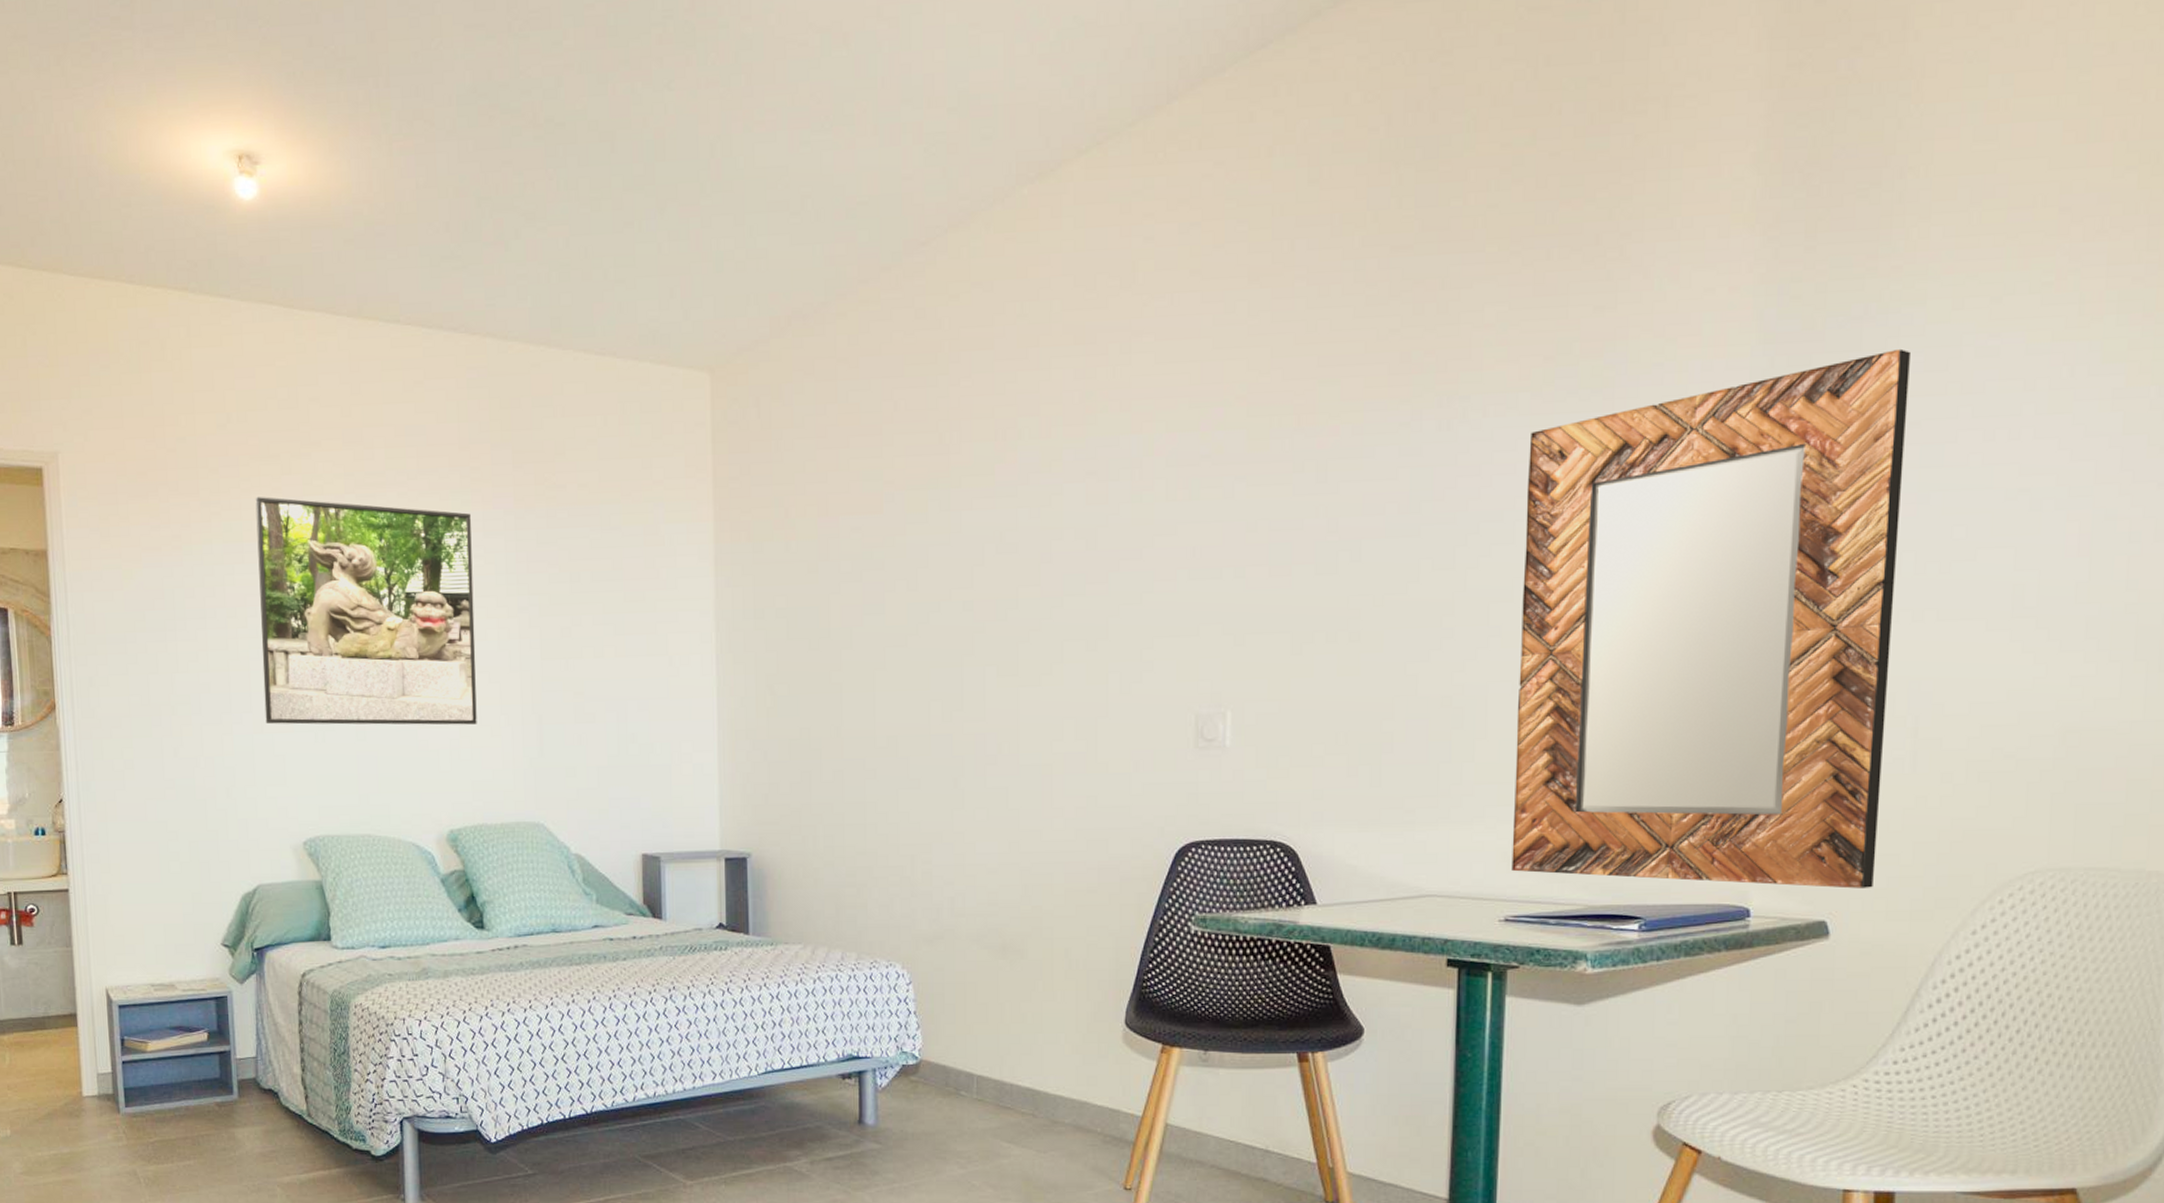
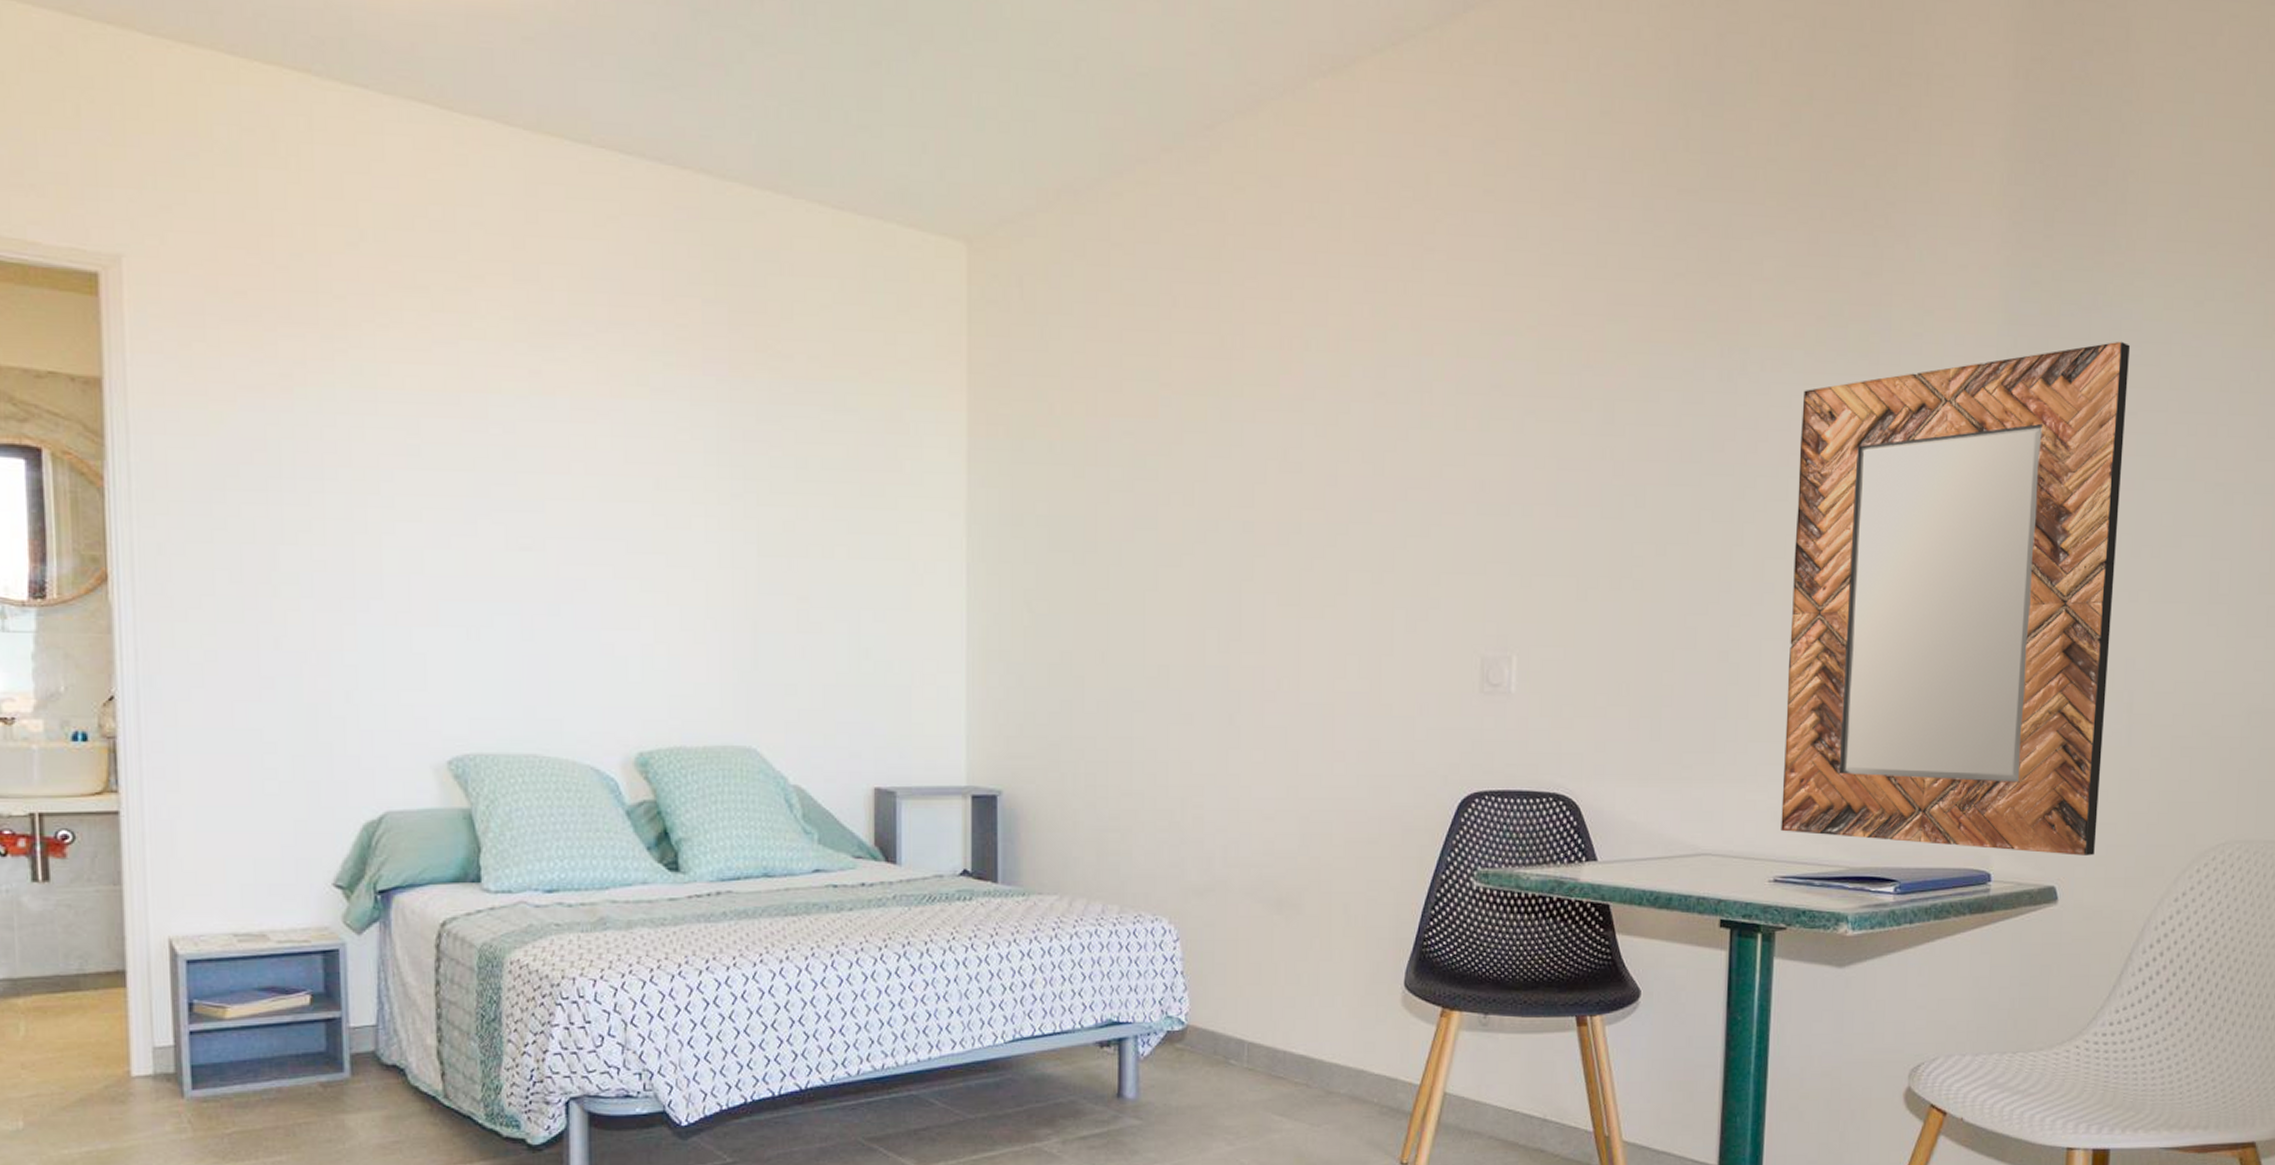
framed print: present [255,496,477,725] -> none [395,334,677,628]

